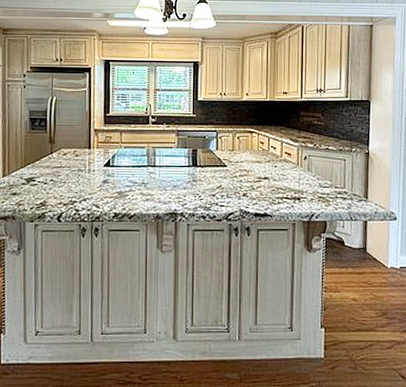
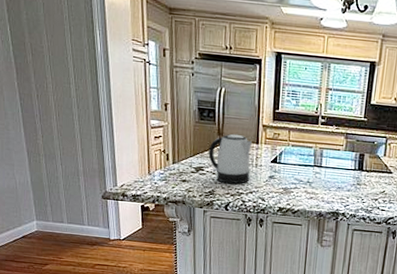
kettle: none [39,140,84,193] -> present [208,134,252,184]

